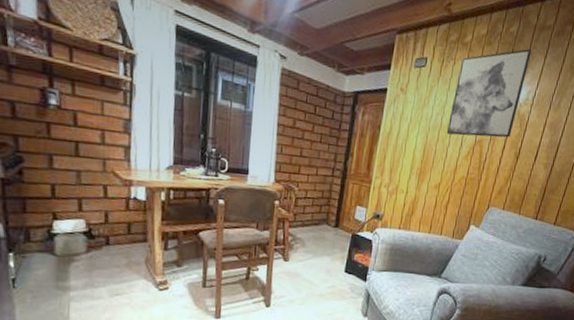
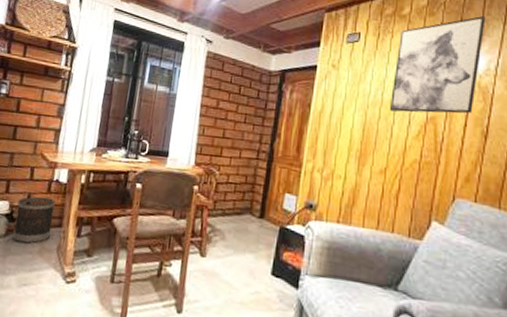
wastebasket: none [95,214,136,258] -> present [12,196,55,244]

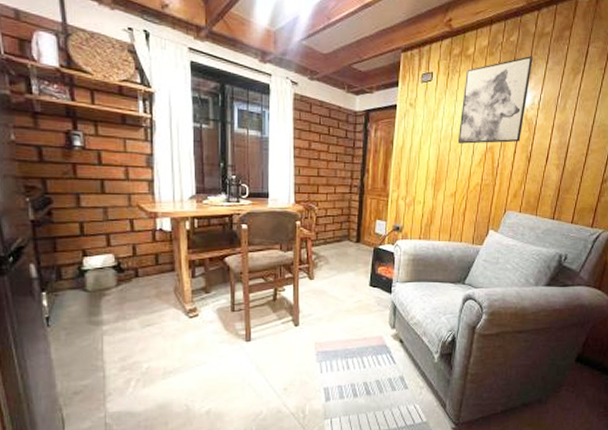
wastebasket: present [12,196,55,244] -> none [123,246,164,290]

